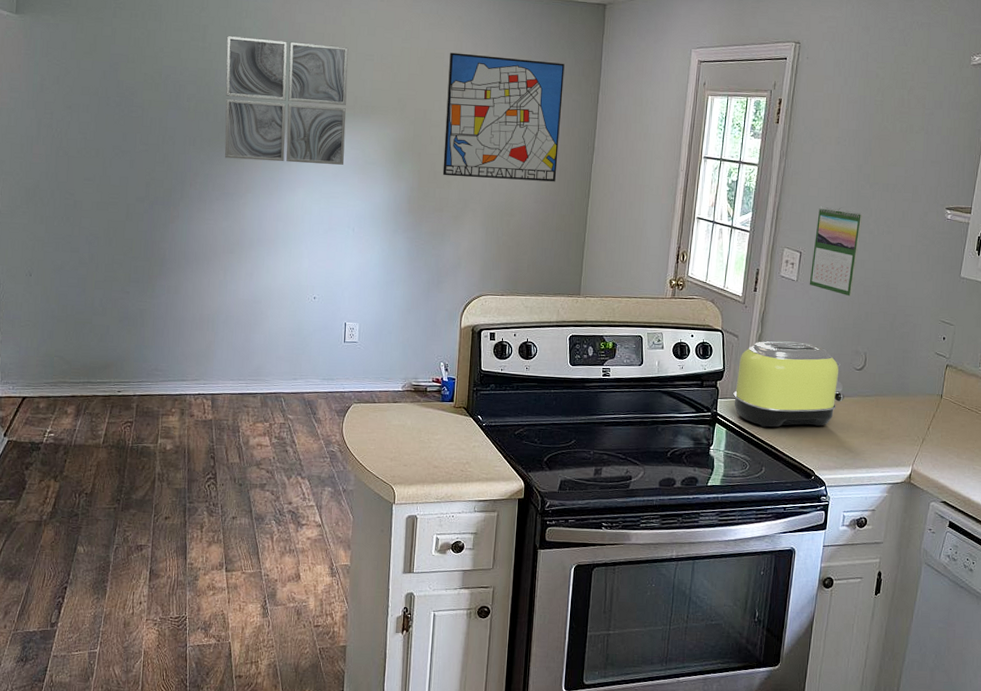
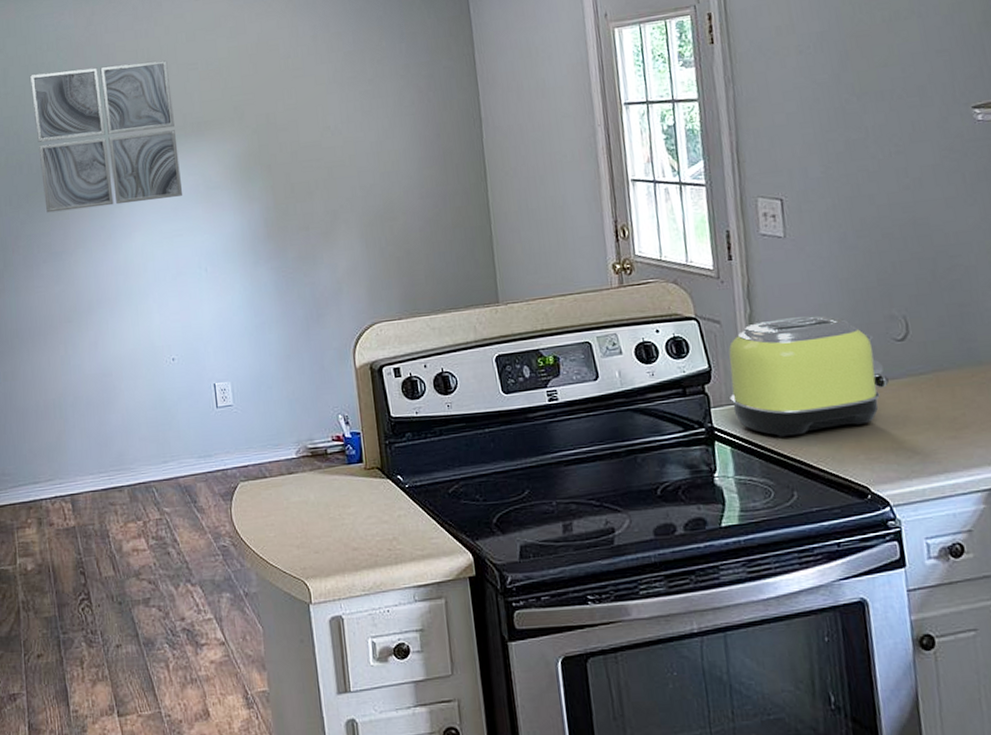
wall art: present [442,52,565,182] -> none [285,26,441,187]
calendar: present [809,206,863,297] -> none [793,132,867,246]

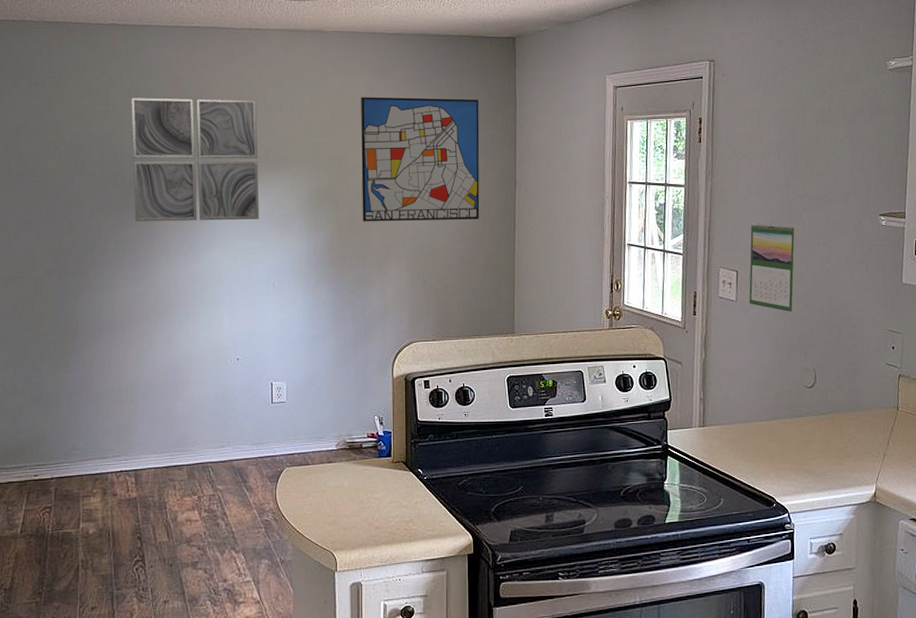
wall art: none [285,26,441,187] -> present [361,97,480,222]
toaster: present [728,315,889,437] -> none [683,364,798,456]
calendar: none [793,132,867,246] -> present [749,222,796,313]

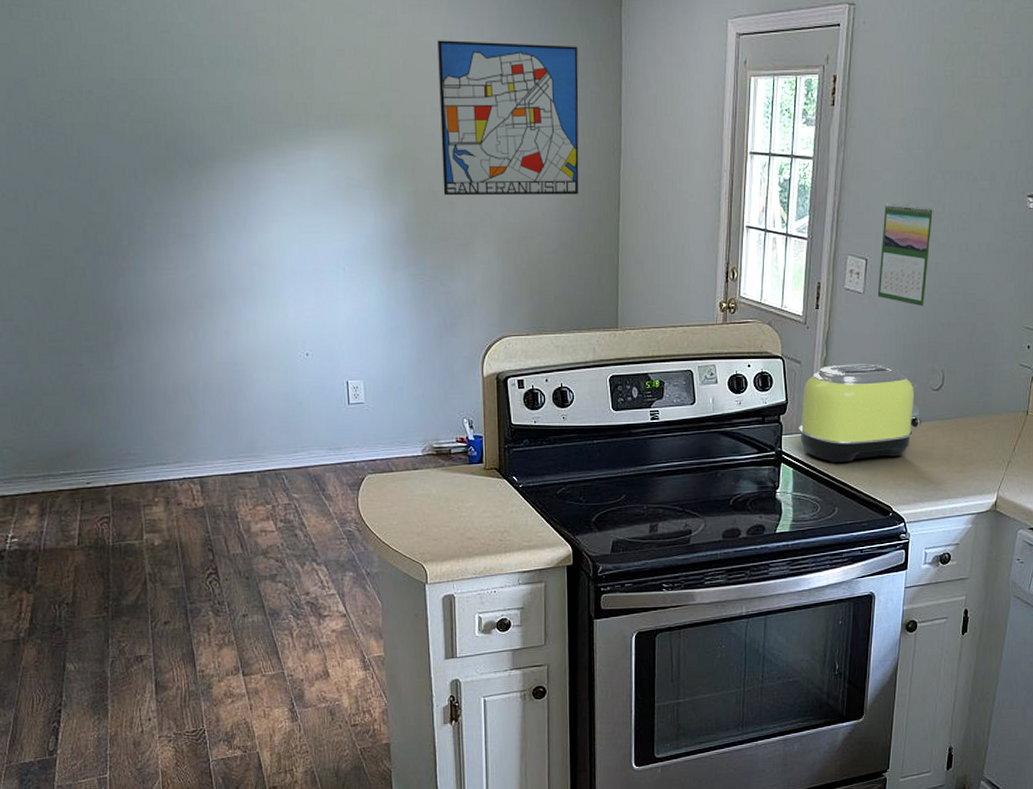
wall art: present [130,97,260,222] -> none [157,35,324,192]
toaster: none [683,364,798,456] -> present [799,364,921,463]

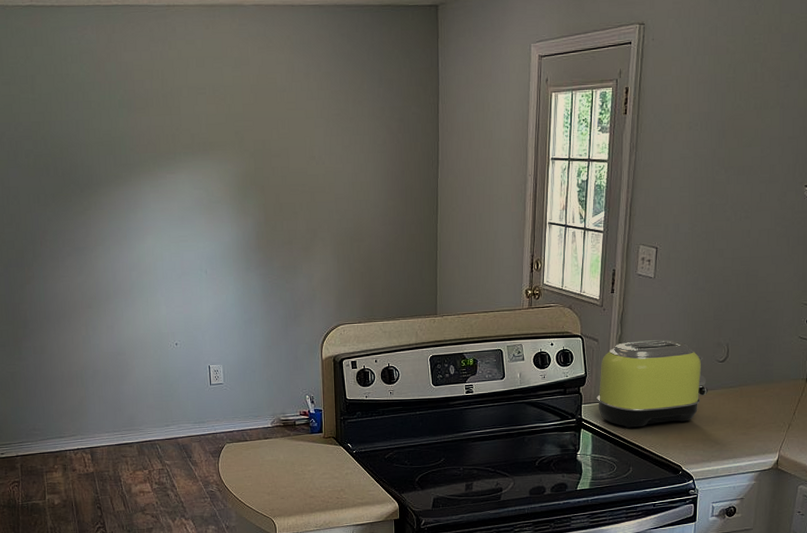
wall art: present [437,40,579,196] -> none [282,74,403,207]
calendar: present [877,203,934,307] -> none [667,196,718,288]

